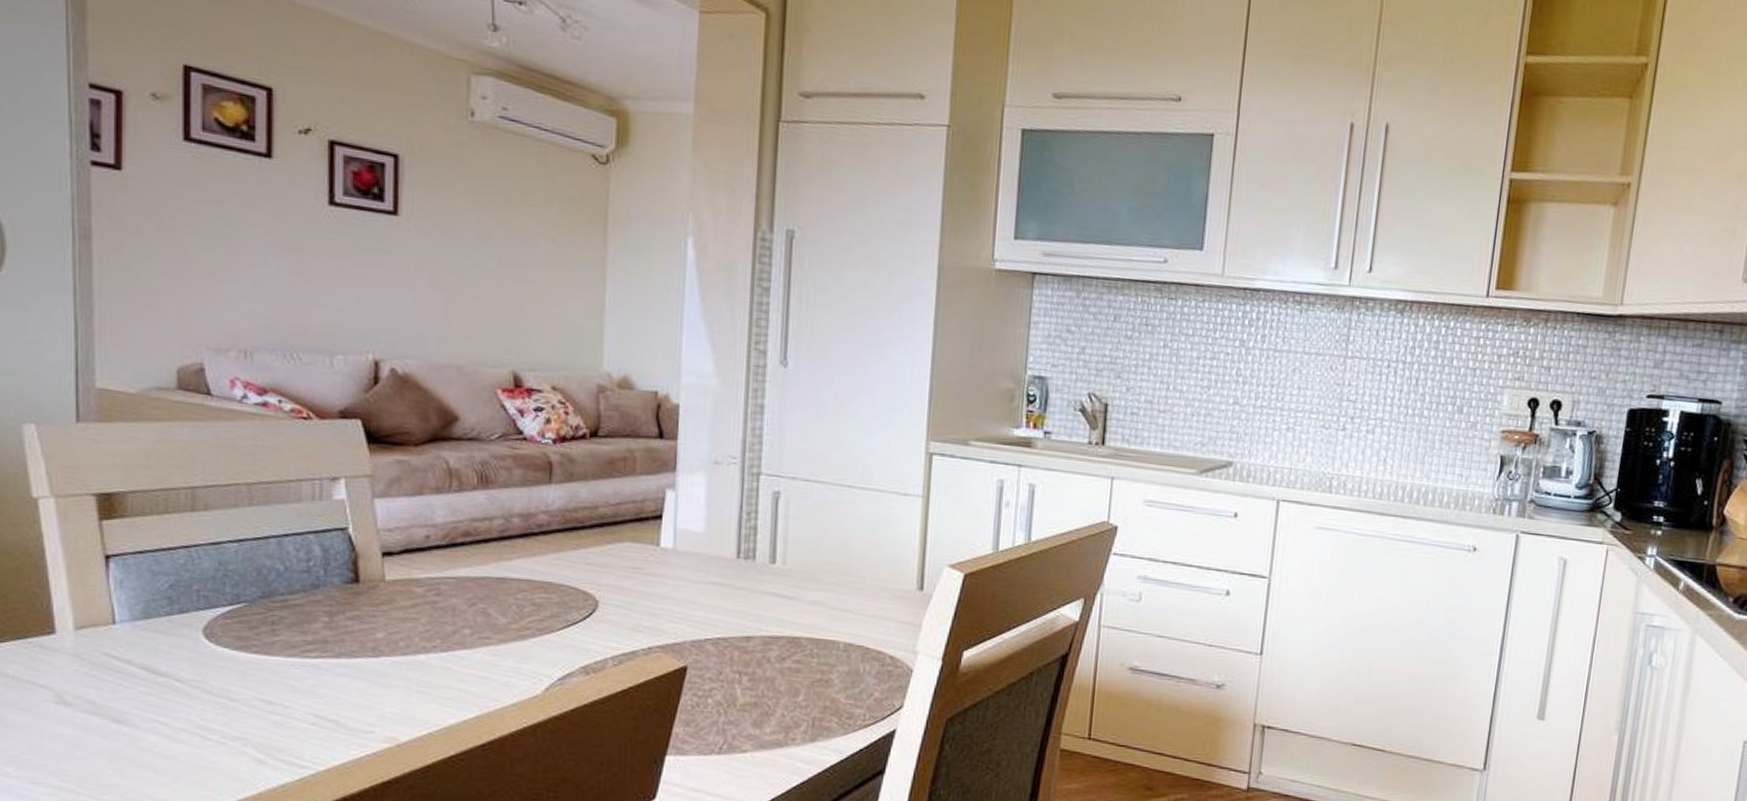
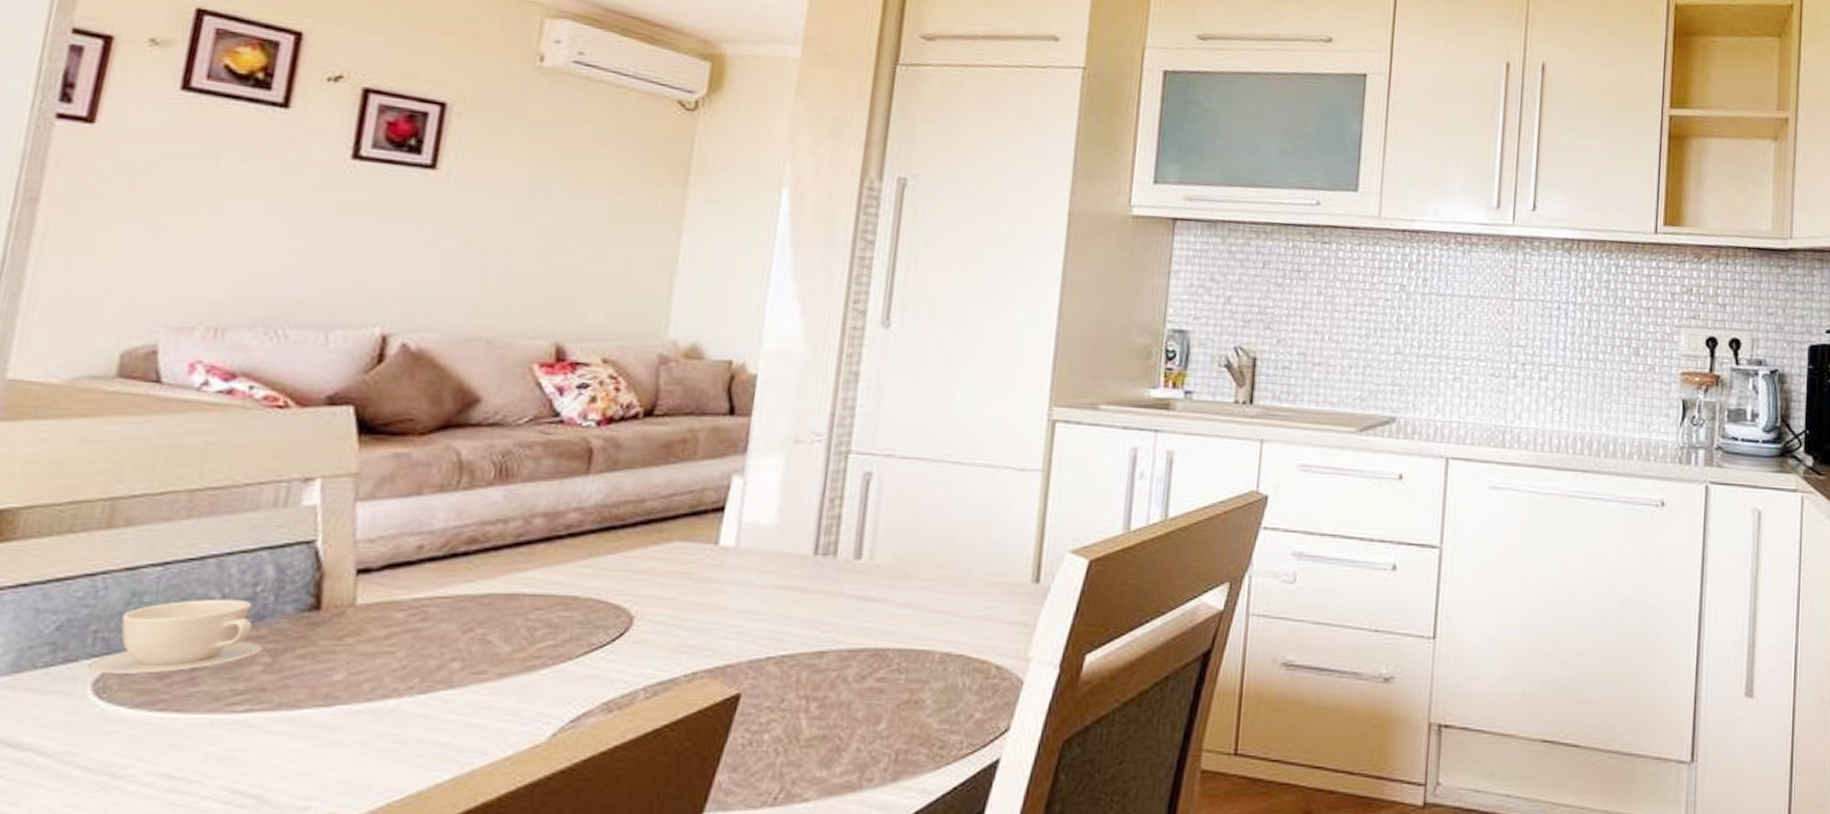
teacup: none [196,570,321,625] -> present [87,598,263,674]

